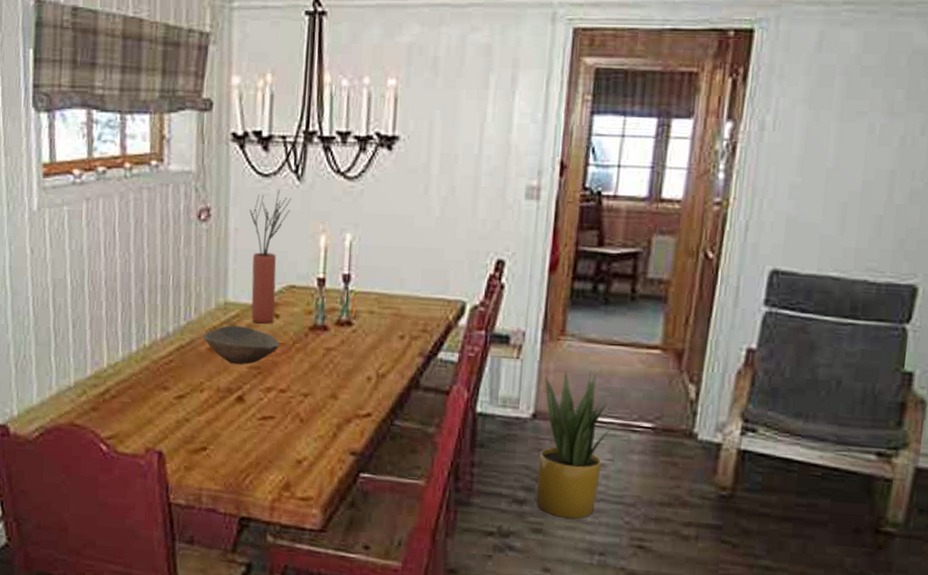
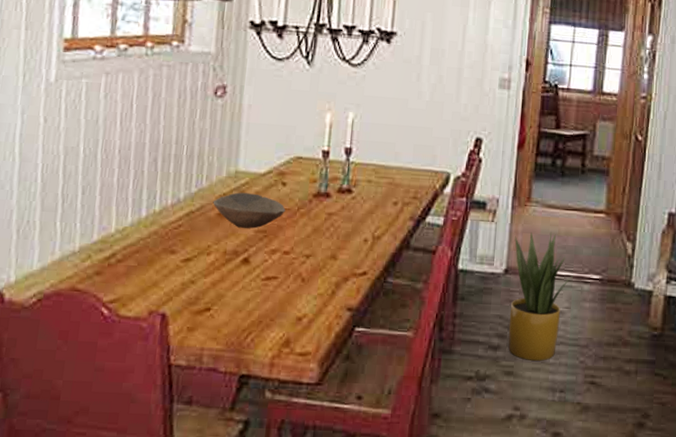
vase: present [249,190,292,324] -> none [260,72,302,191]

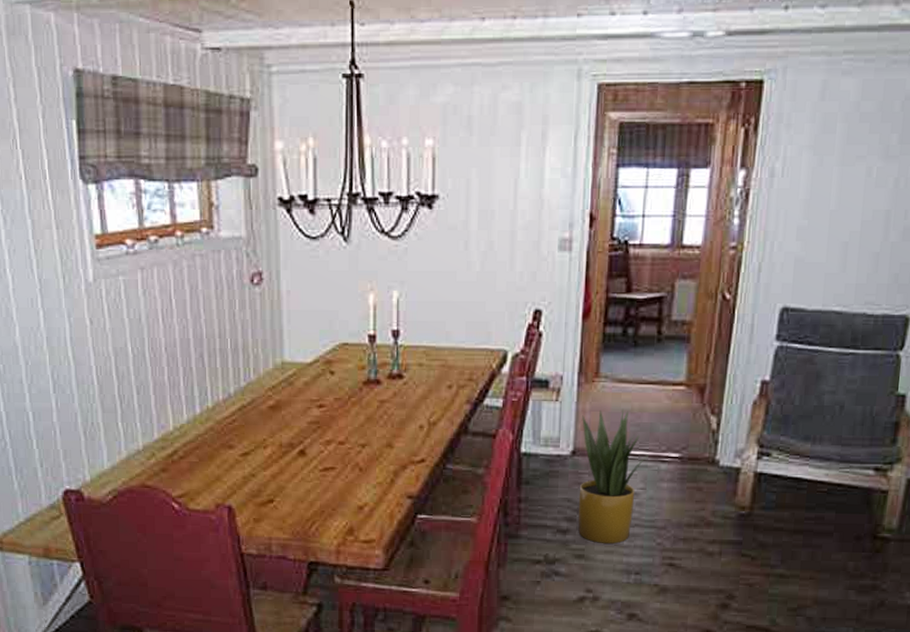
bowl: present [213,192,286,229] -> none [263,384,336,420]

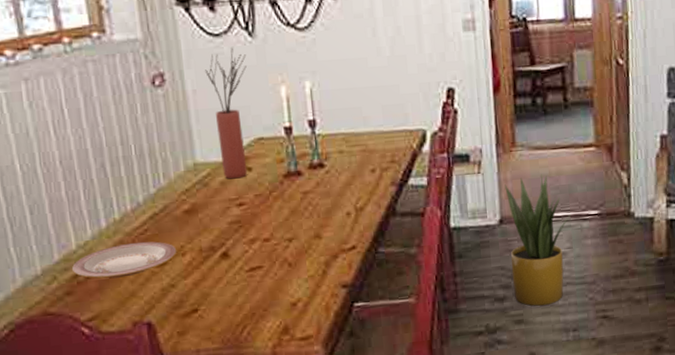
plate: none [167,430,260,462] -> present [71,241,177,279]
vase: none [300,251,340,381] -> present [205,48,248,179]

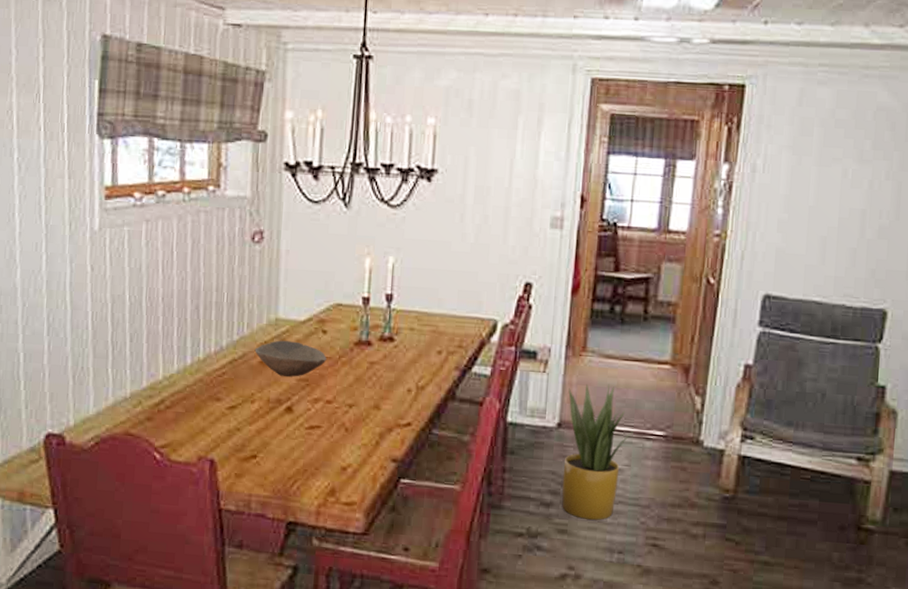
plate: present [71,241,177,279] -> none [155,382,248,413]
bowl: none [176,184,257,223] -> present [254,340,327,377]
vase: present [205,48,248,179] -> none [300,215,340,339]

